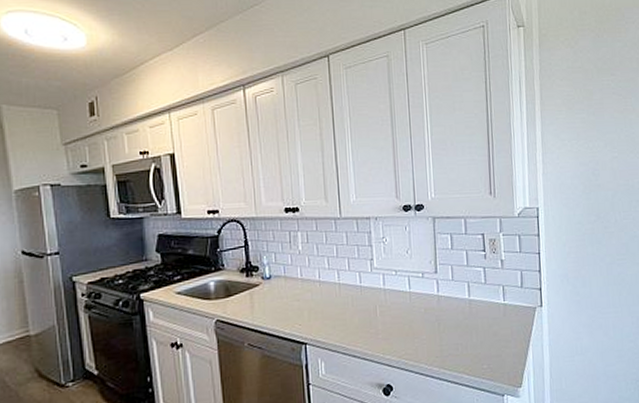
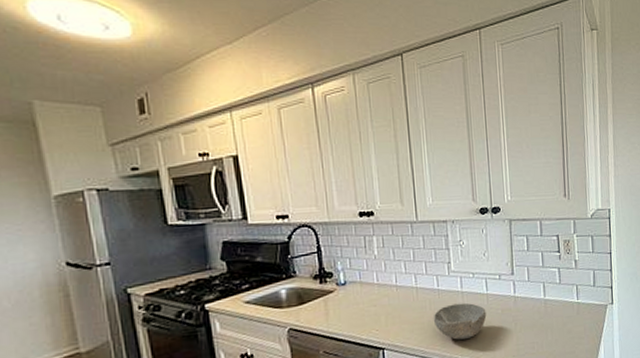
bowl: none [355,300,409,338] -> present [433,303,487,340]

